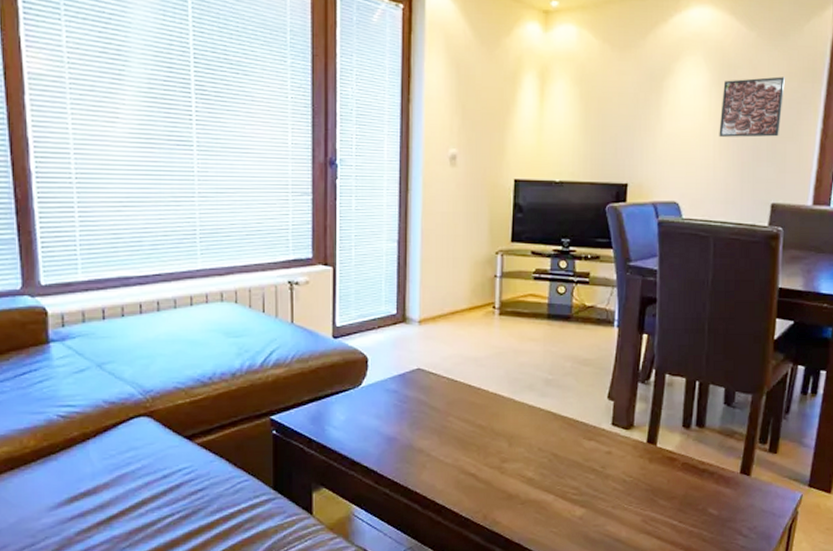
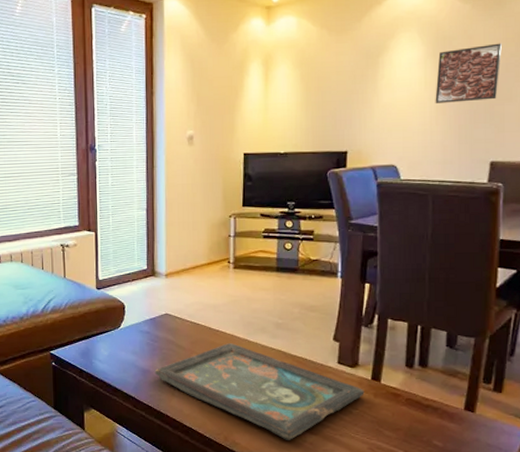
decorative tray: none [402,403,639,516] -> present [154,343,365,440]

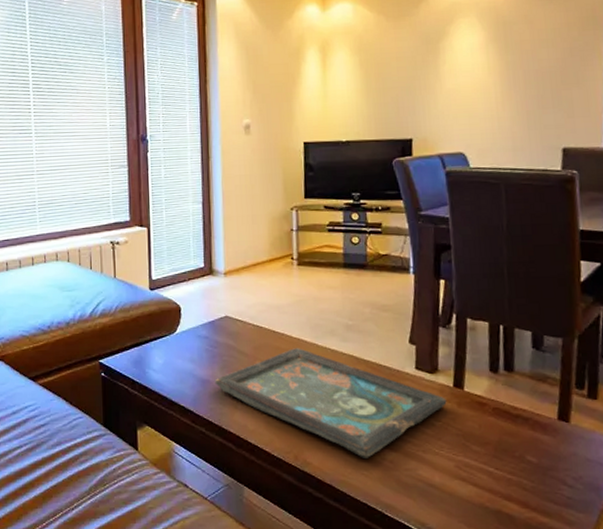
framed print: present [435,43,502,103] -> none [499,27,565,89]

